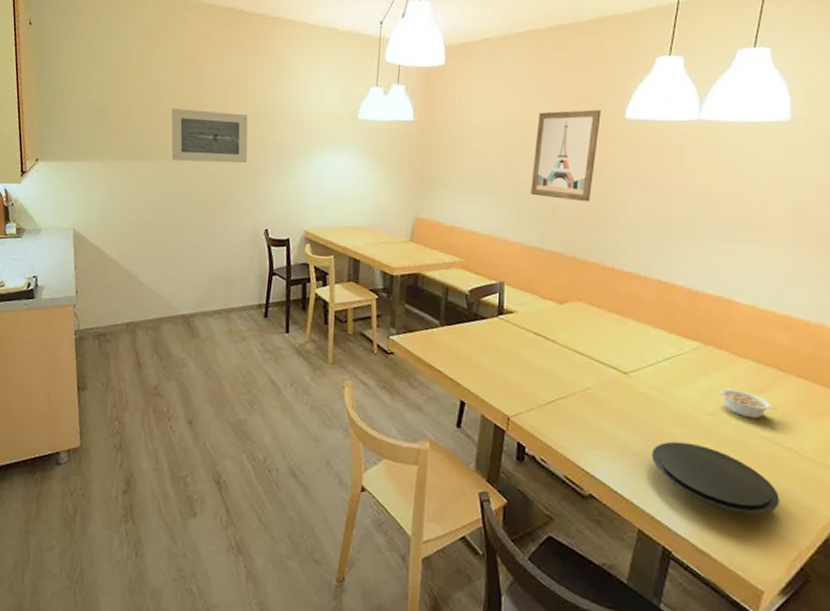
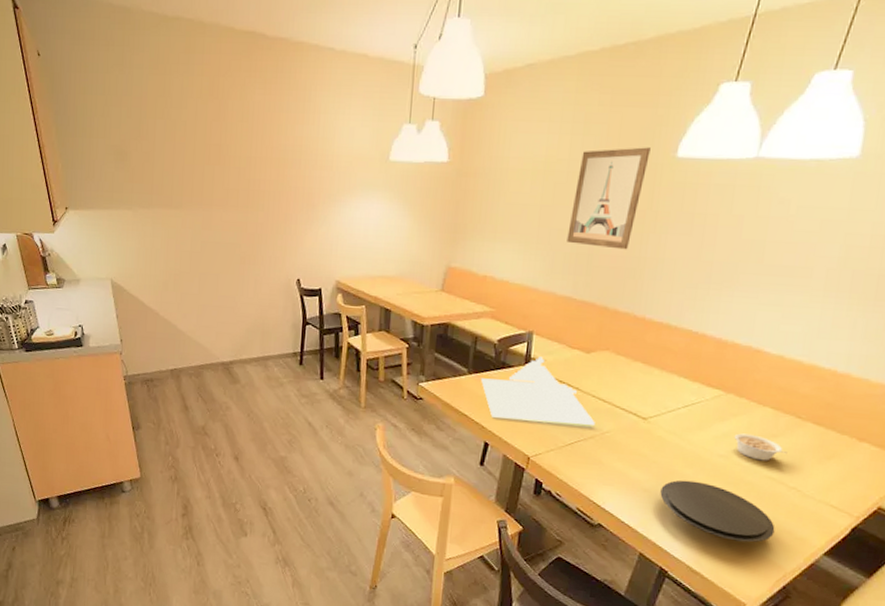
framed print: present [171,108,248,164] -> none [195,151,277,211]
napkin: none [454,307,575,381] -> present [481,356,595,425]

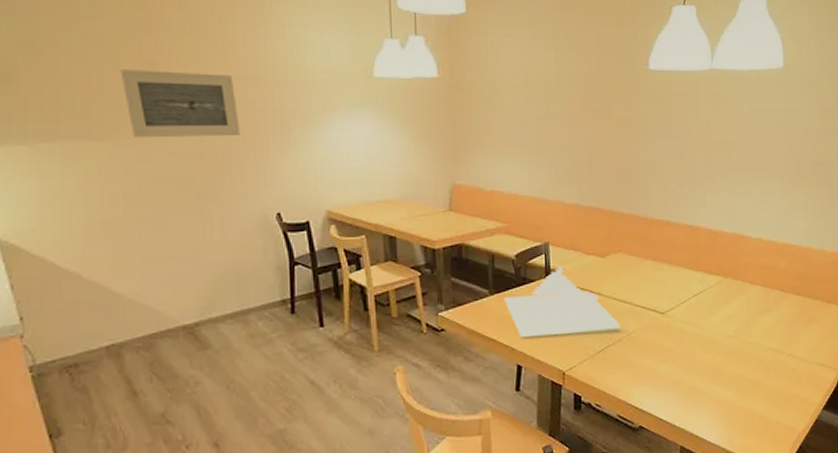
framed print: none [195,151,277,211] -> present [120,69,240,138]
wall art: present [567,147,651,250] -> none [566,61,627,155]
plate: present [660,480,775,543] -> none [688,364,784,415]
legume: present [734,433,788,461] -> none [738,312,780,335]

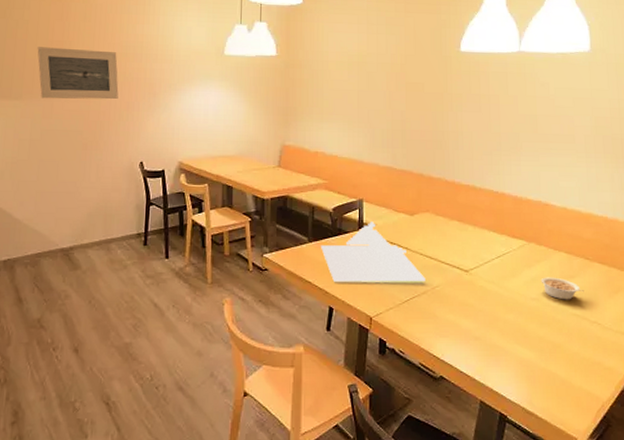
legume: none [738,312,780,335] -> present [541,277,584,300]

